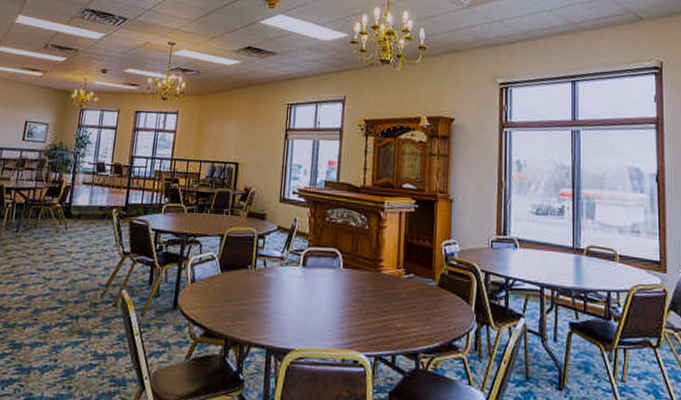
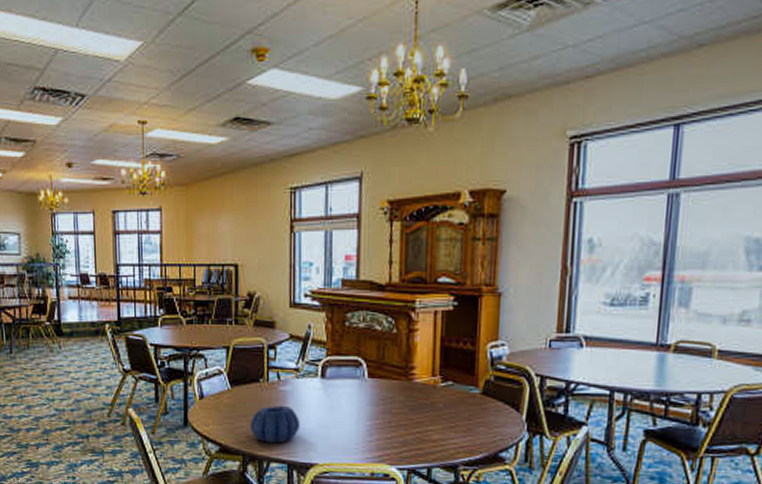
decorative bowl: none [234,291,281,329] -> present [249,405,300,444]

